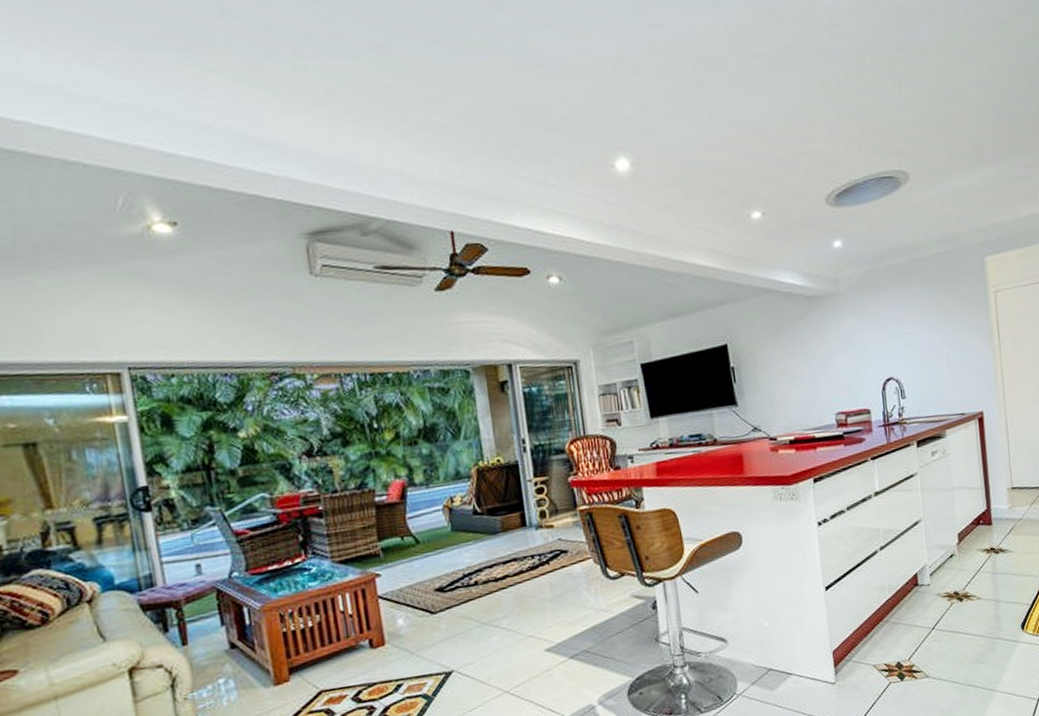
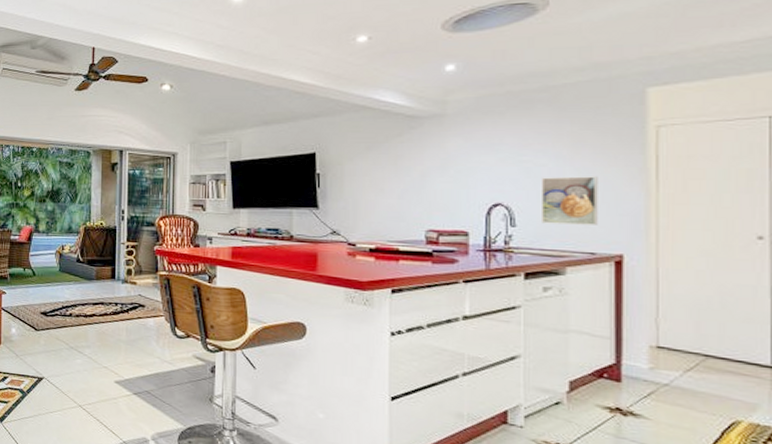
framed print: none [919,342,964,392] -> present [540,176,598,225]

